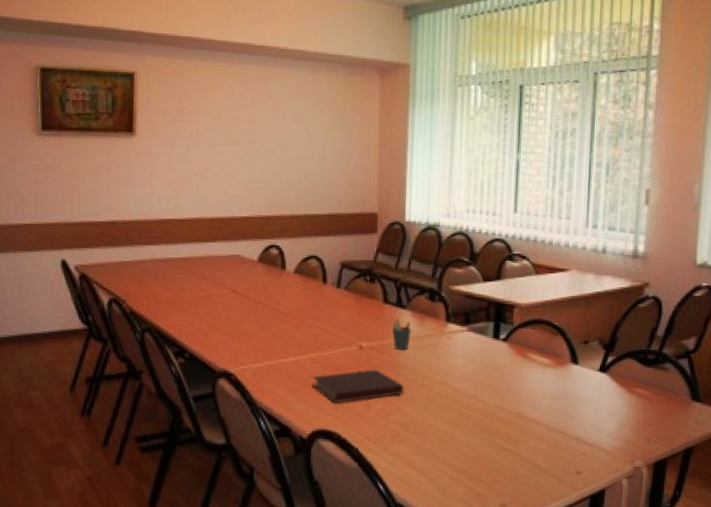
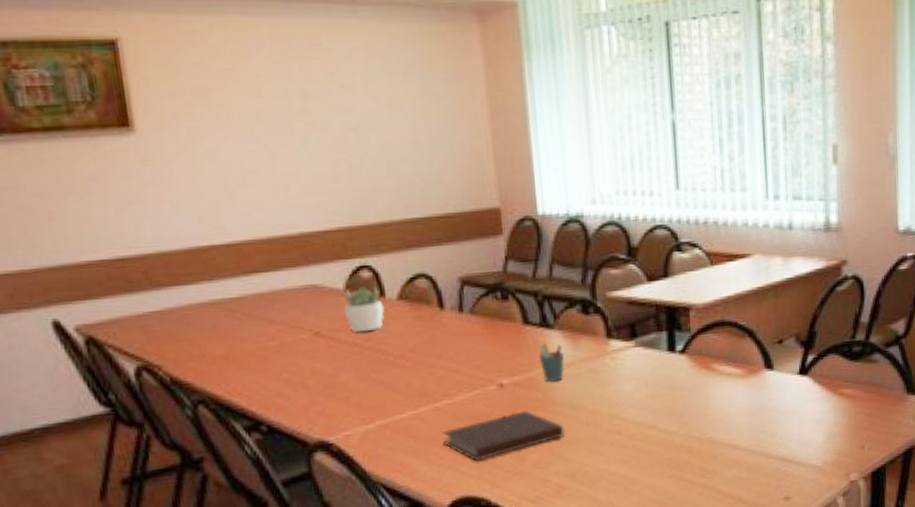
succulent plant: none [255,259,283,294] -> present [343,285,385,333]

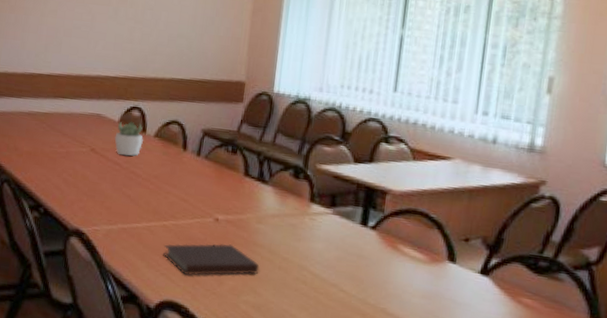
pen holder: present [538,343,565,383] -> none [251,194,272,228]

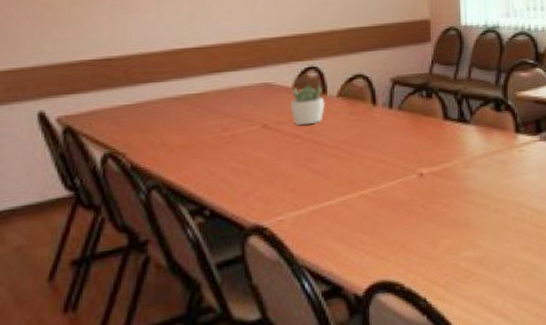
notebook: present [163,243,260,276] -> none [365,198,475,246]

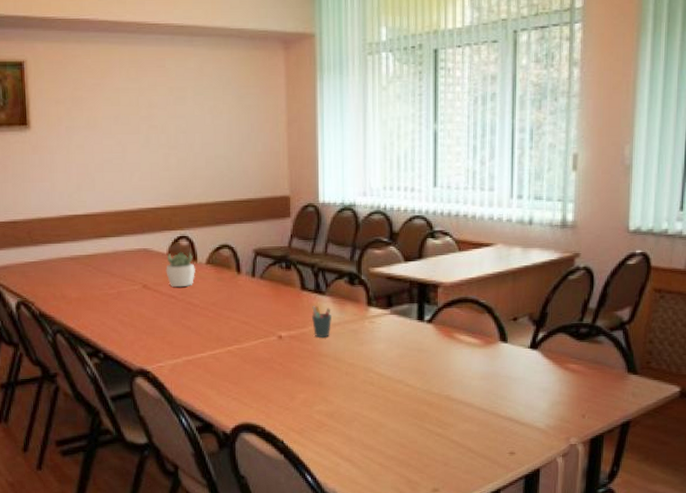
pen holder: none [455,136,478,173] -> present [311,306,332,338]

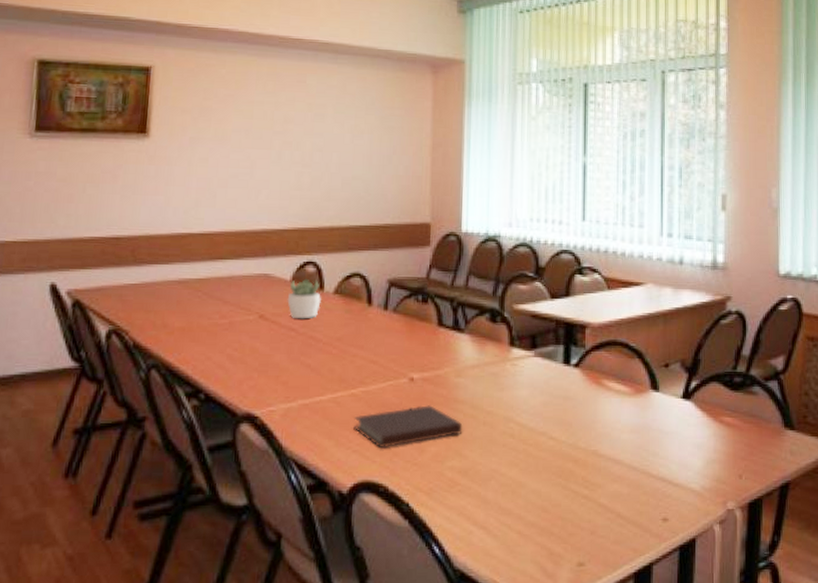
notebook: none [232,359,328,395] -> present [353,405,463,447]
pen holder: present [311,306,332,338] -> none [447,345,470,382]

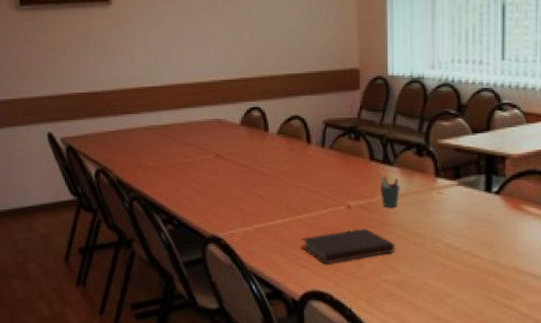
succulent plant: present [287,278,321,319] -> none [238,122,267,157]
pen holder: none [447,345,470,382] -> present [379,176,399,208]

